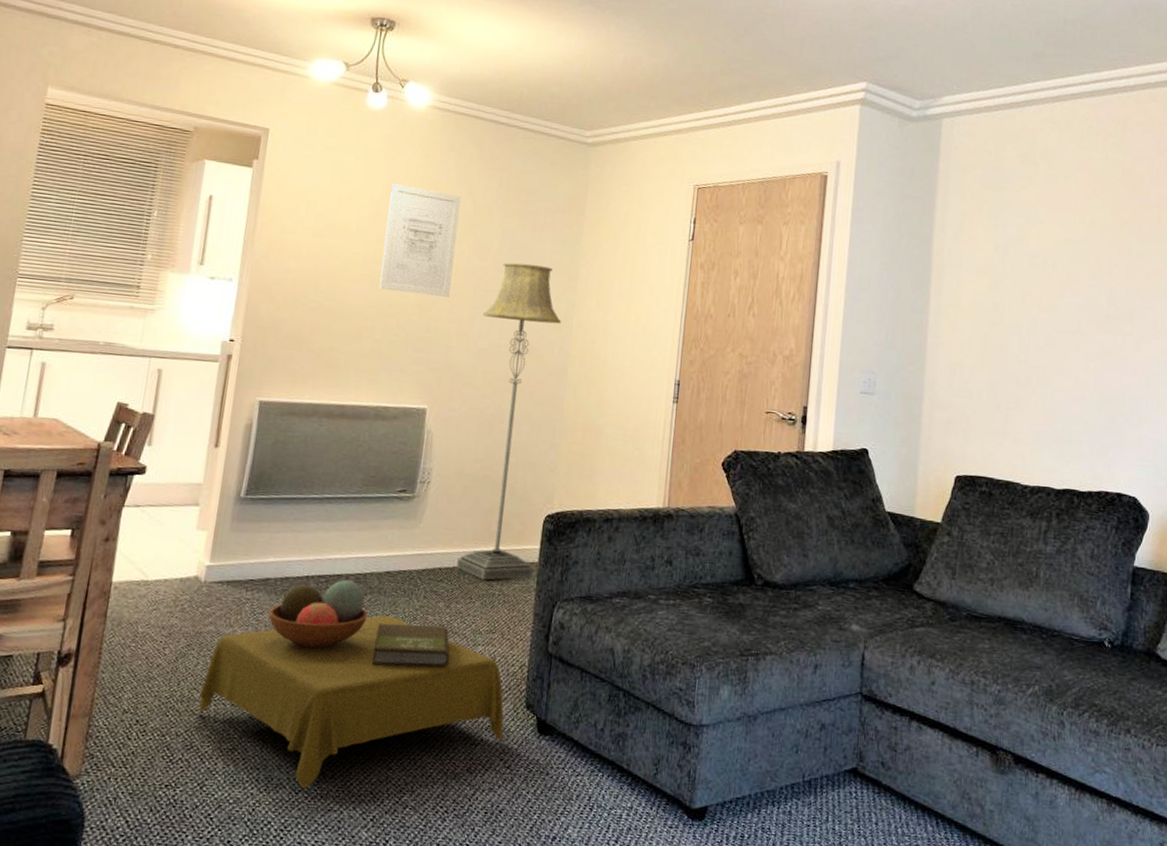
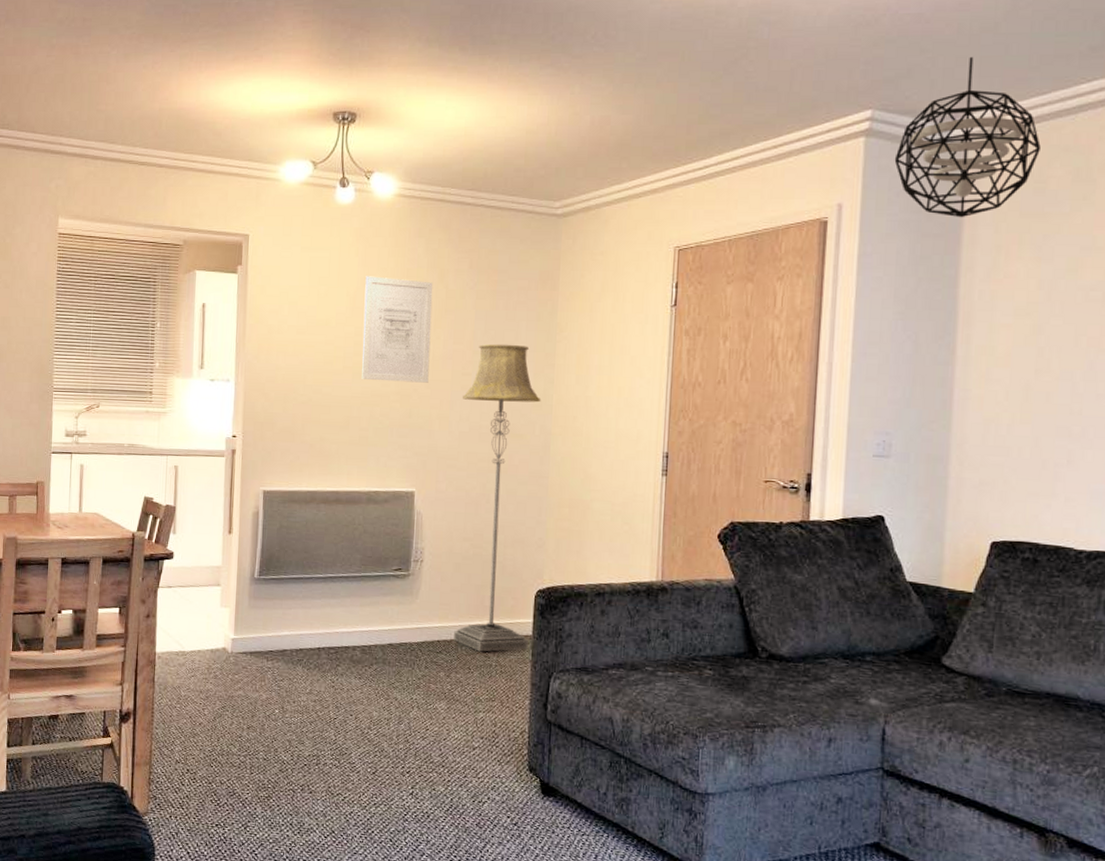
side table: present [198,580,504,790] -> none [236,651,509,835]
pendant light: none [883,49,997,185] -> present [894,57,1041,218]

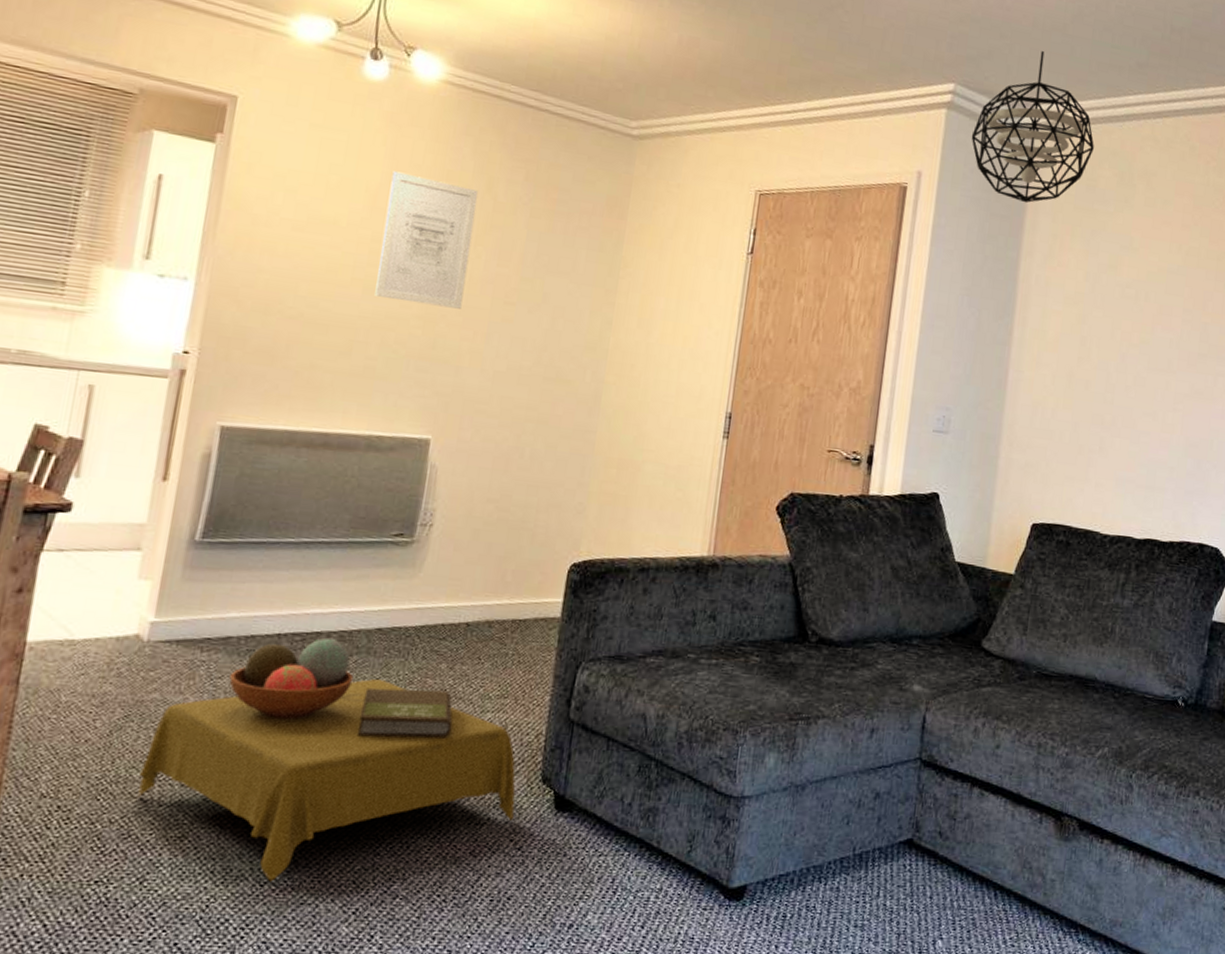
side table: none [236,651,509,835] -> present [138,638,516,882]
floor lamp: present [454,344,541,652] -> none [463,270,596,638]

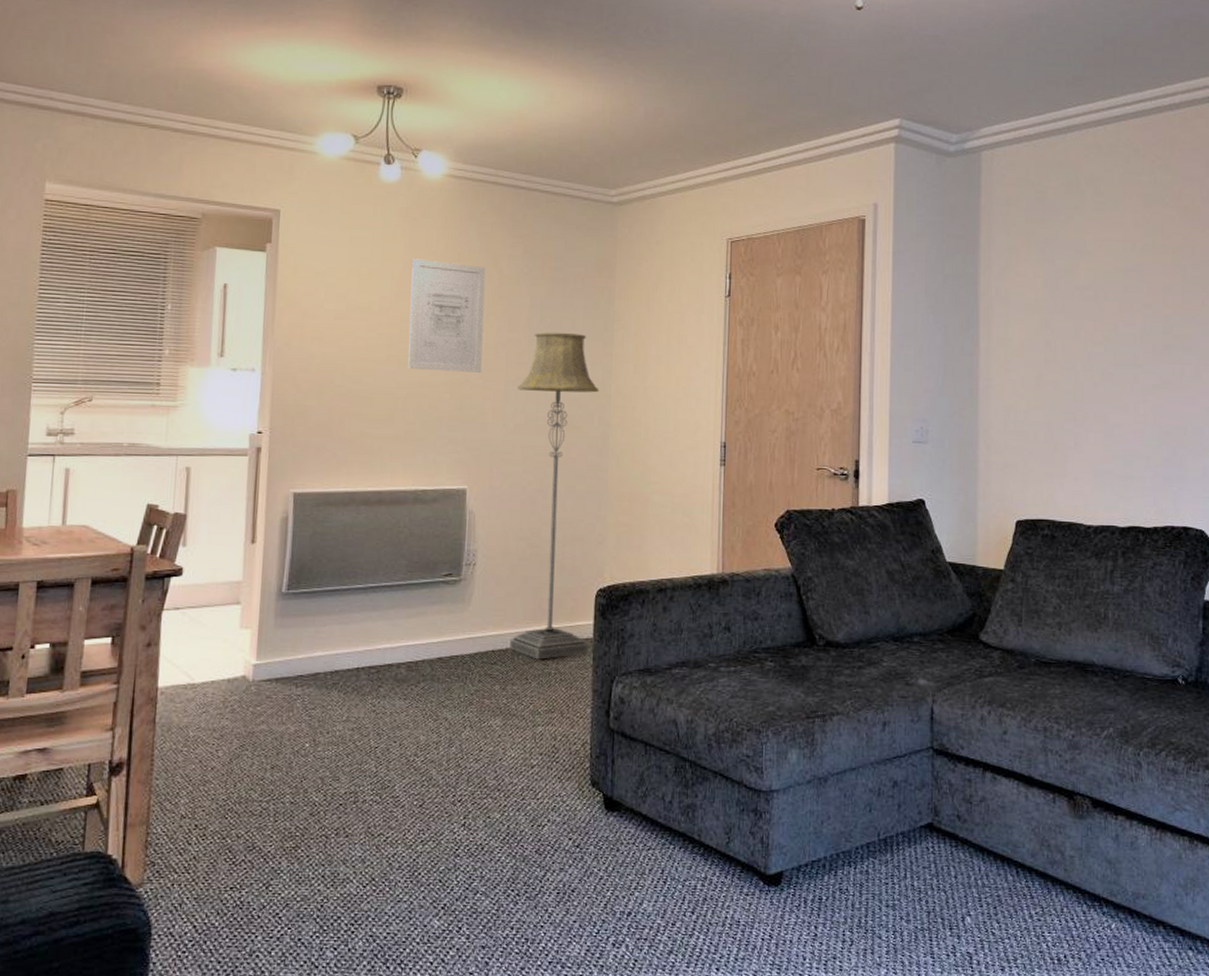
side table: present [138,638,516,882] -> none [257,670,570,883]
floor lamp: none [463,270,596,638] -> present [510,332,600,660]
pendant light: present [971,51,1094,203] -> none [920,78,1039,221]

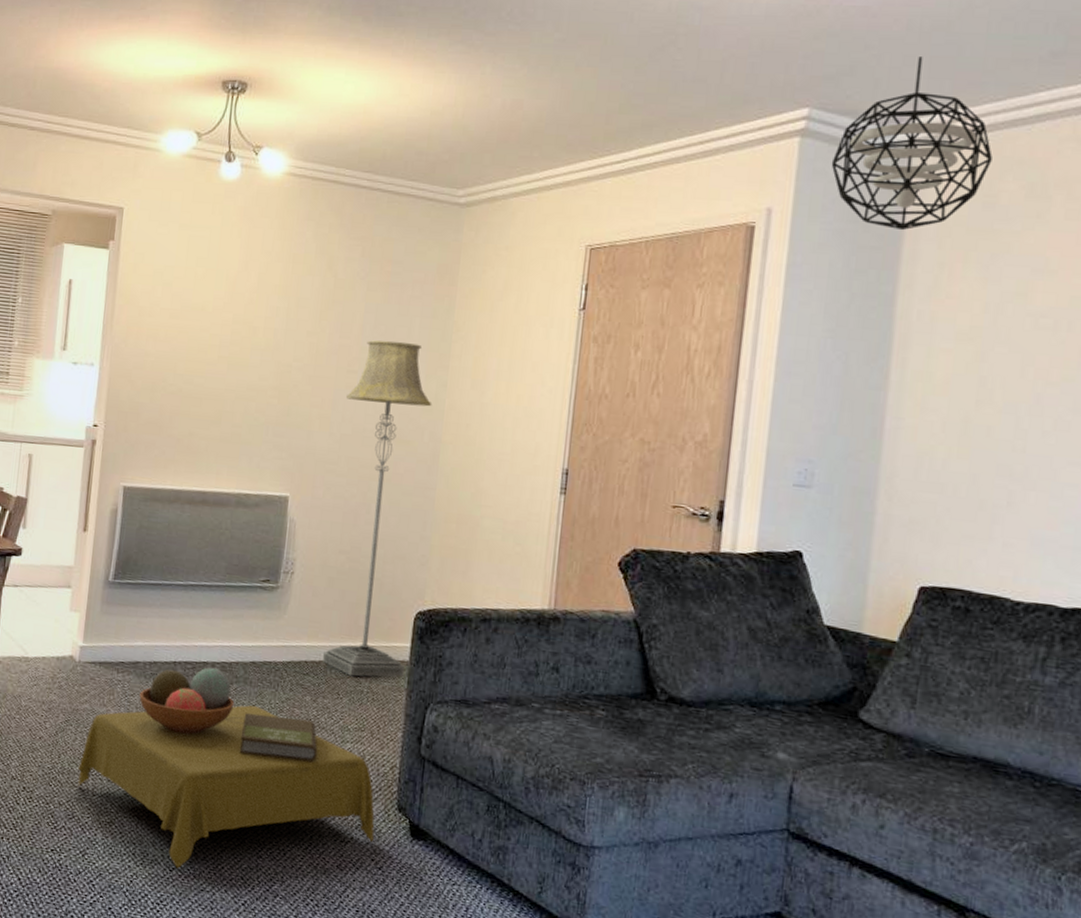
side table: none [257,670,570,883] -> present [78,667,375,869]
wall art: present [408,258,486,373] -> none [237,259,321,379]
pendant light: none [920,78,1039,221] -> present [831,57,993,231]

